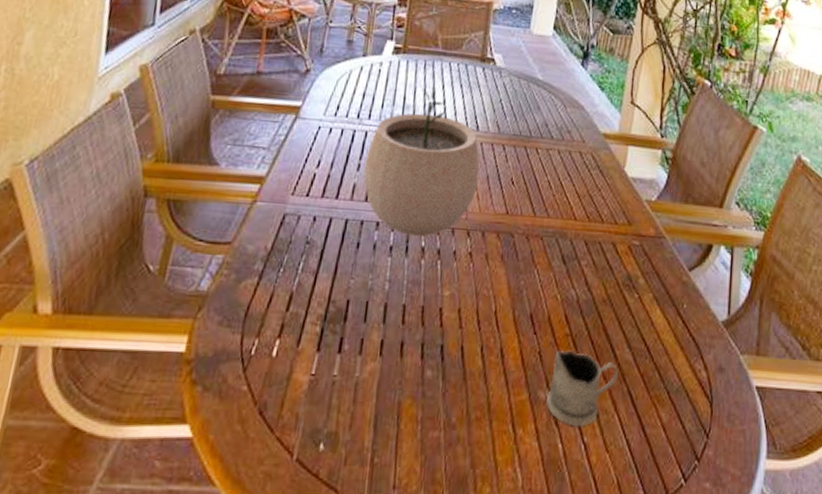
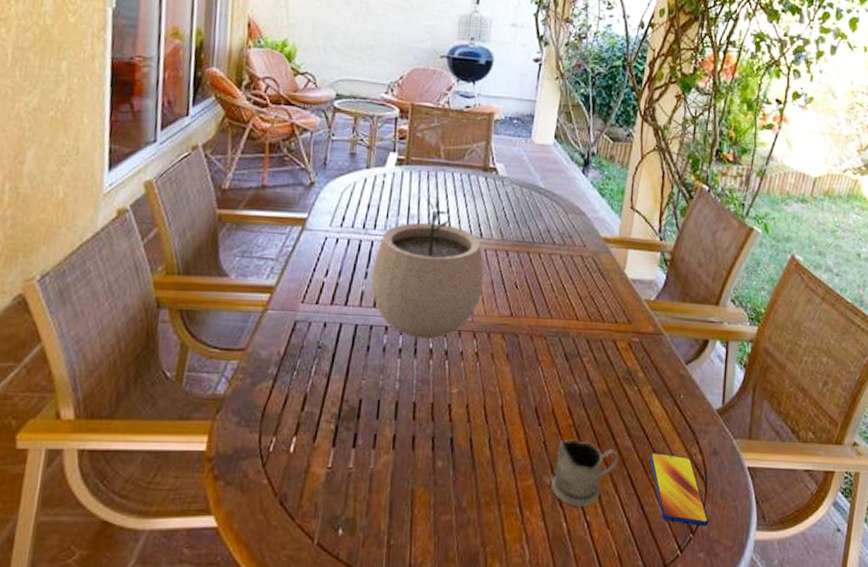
smartphone: none [651,366,715,453] -> present [650,452,709,527]

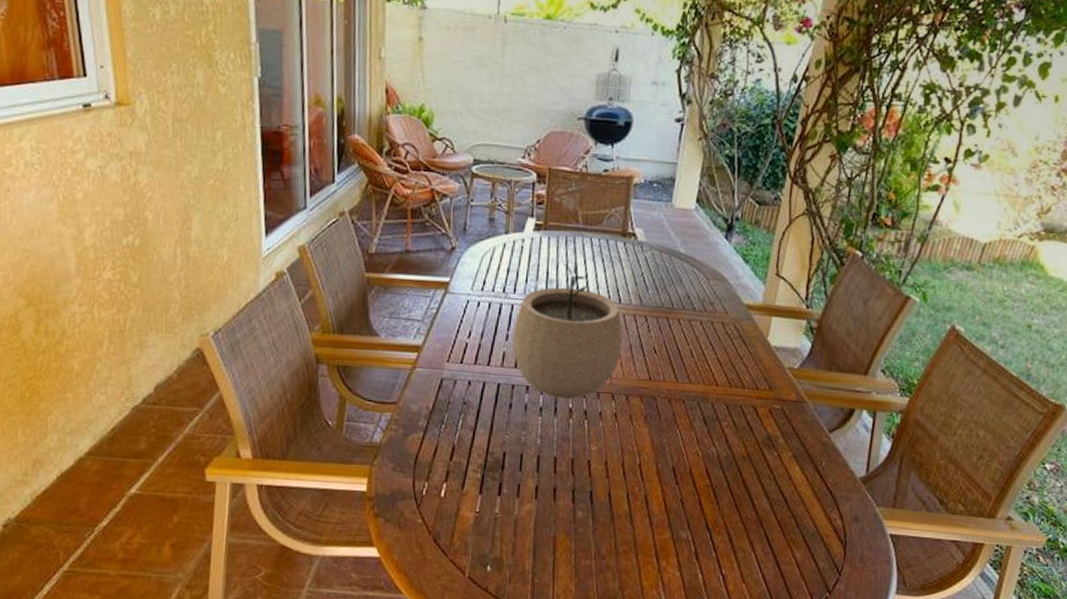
tea glass holder: present [551,439,620,508] -> none [688,498,757,562]
smartphone: present [650,452,709,527] -> none [788,514,847,588]

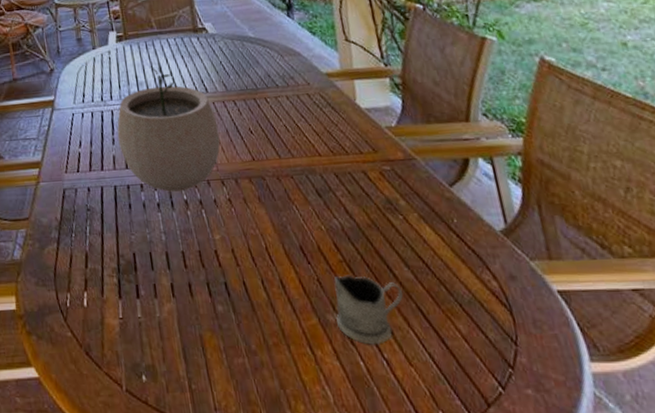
tea glass holder: none [688,498,757,562] -> present [334,274,404,345]

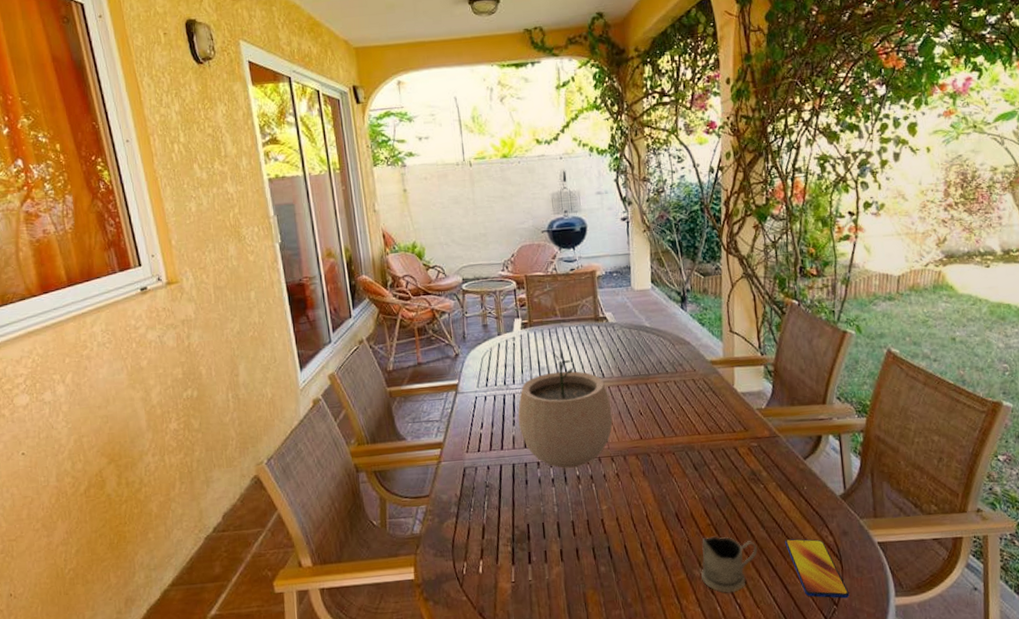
smartphone: none [436,281,528,360] -> present [785,538,850,599]

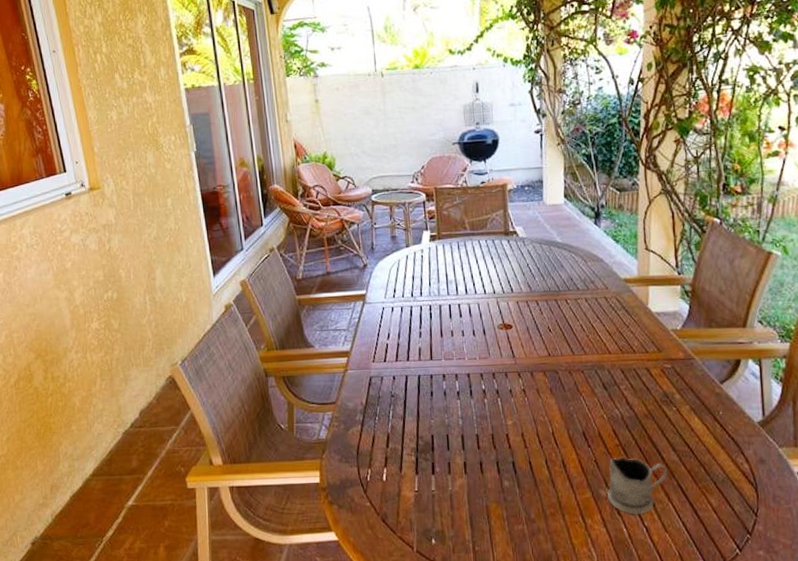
plant pot: present [518,349,613,469] -> none [424,263,521,382]
smartphone: present [785,538,850,599] -> none [697,463,764,528]

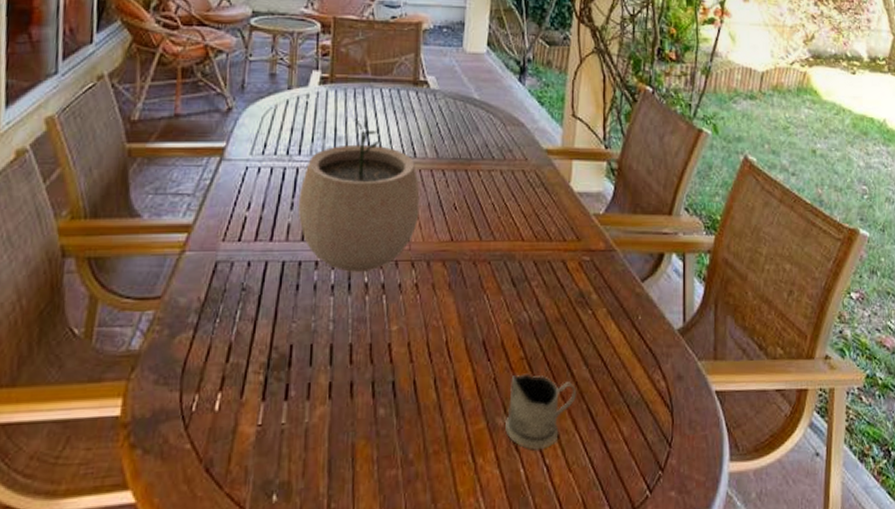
plant pot: none [424,263,521,382] -> present [298,116,420,272]

